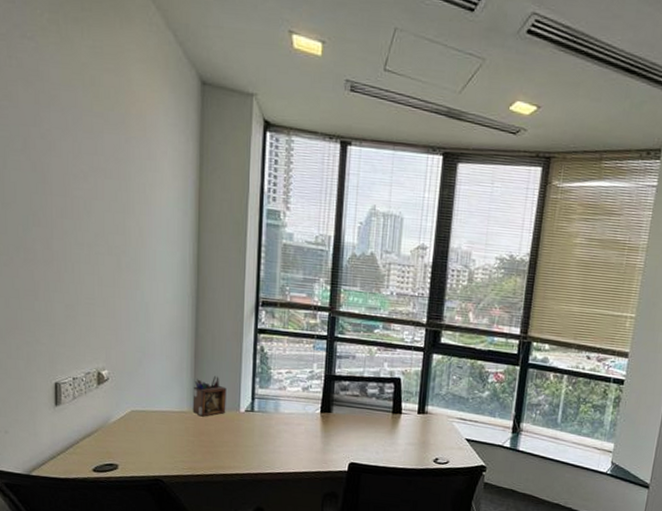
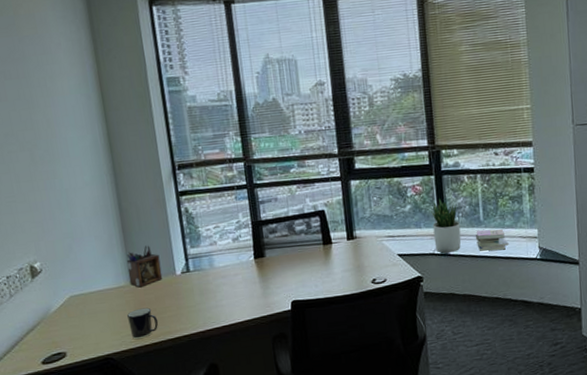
mug: none [183,437,214,468] -> present [126,307,159,340]
planter: none [505,391,537,449] -> present [431,198,461,254]
books: none [548,432,582,458] -> present [476,229,509,252]

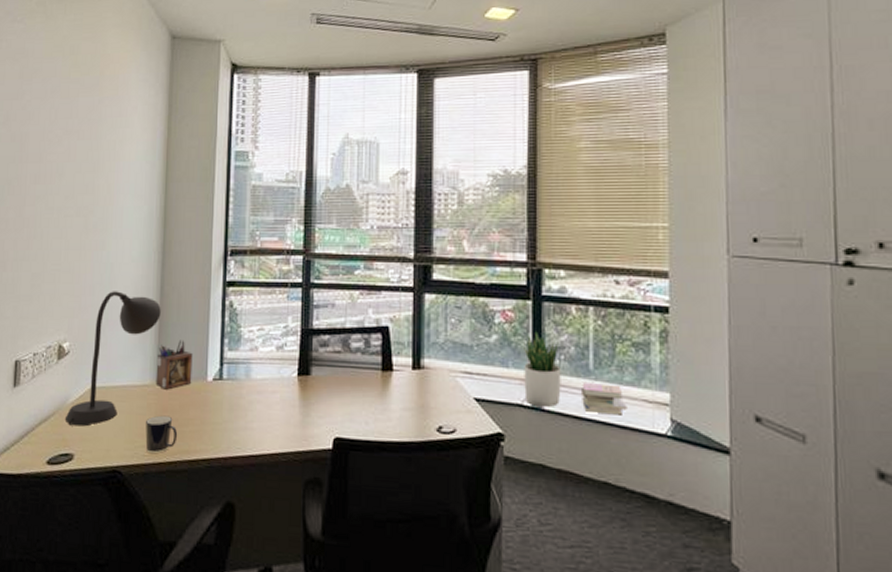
desk lamp: none [50,212,123,330] -> present [64,291,161,427]

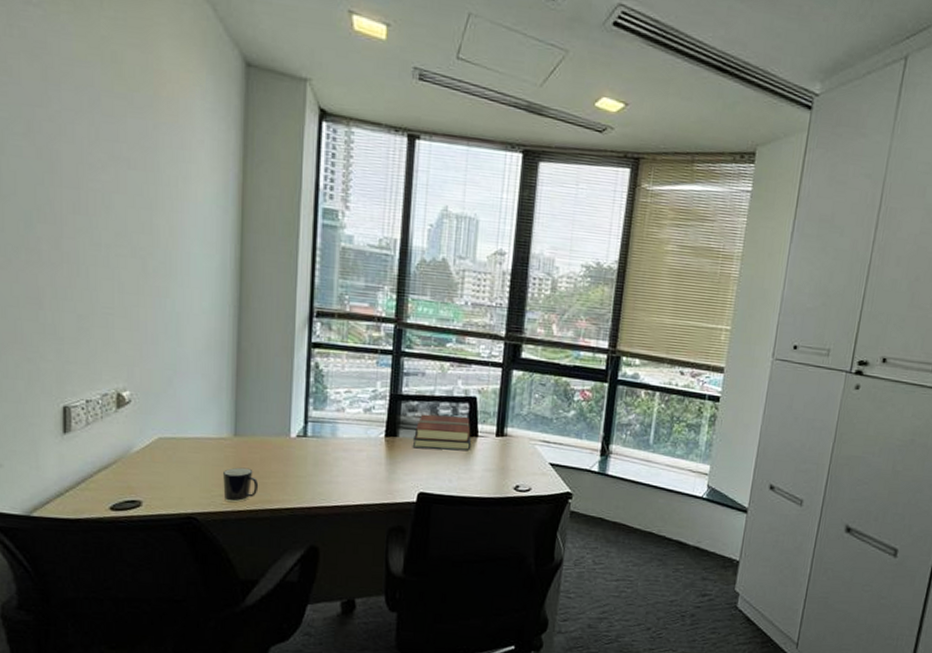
desk lamp: present [64,291,161,427] -> none [129,342,238,475]
desk organizer: present [155,340,193,390] -> none [233,396,275,444]
books: none [325,348,387,388] -> present [412,414,472,451]
planter: present [524,331,561,408] -> none [593,409,627,474]
books: present [582,383,627,415] -> none [639,454,676,481]

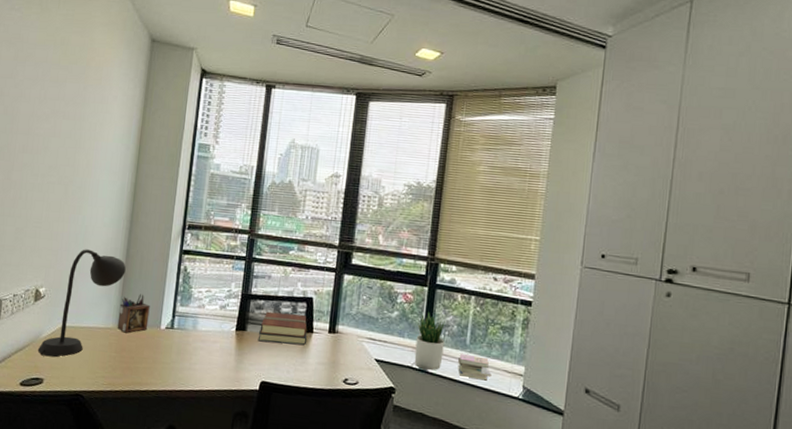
desk lamp: none [129,342,238,475] -> present [37,249,126,357]
mug: present [222,467,259,503] -> none [105,353,133,384]
desk organizer: none [233,396,275,444] -> present [117,294,150,333]
planter: none [593,409,627,474] -> present [414,311,445,371]
books: none [639,454,676,481] -> present [457,354,492,381]

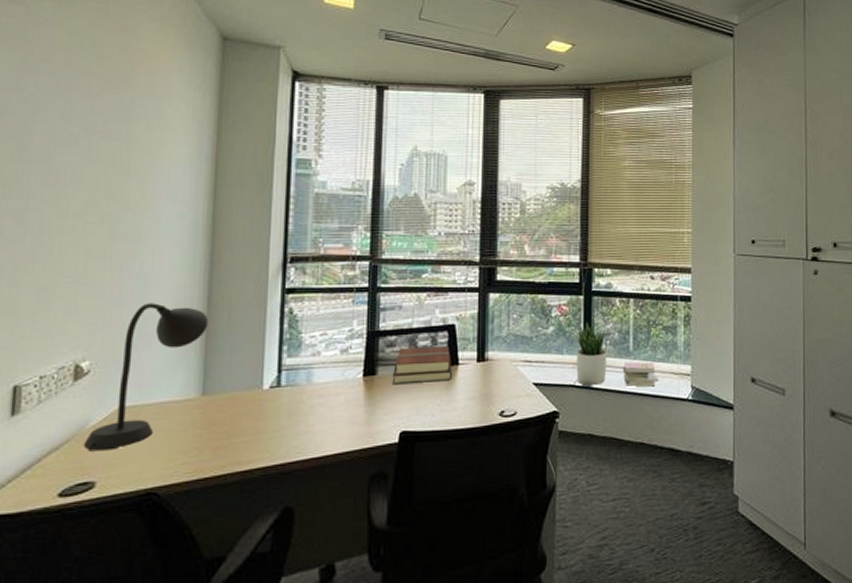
desk organizer: present [117,294,150,333] -> none [201,350,246,402]

